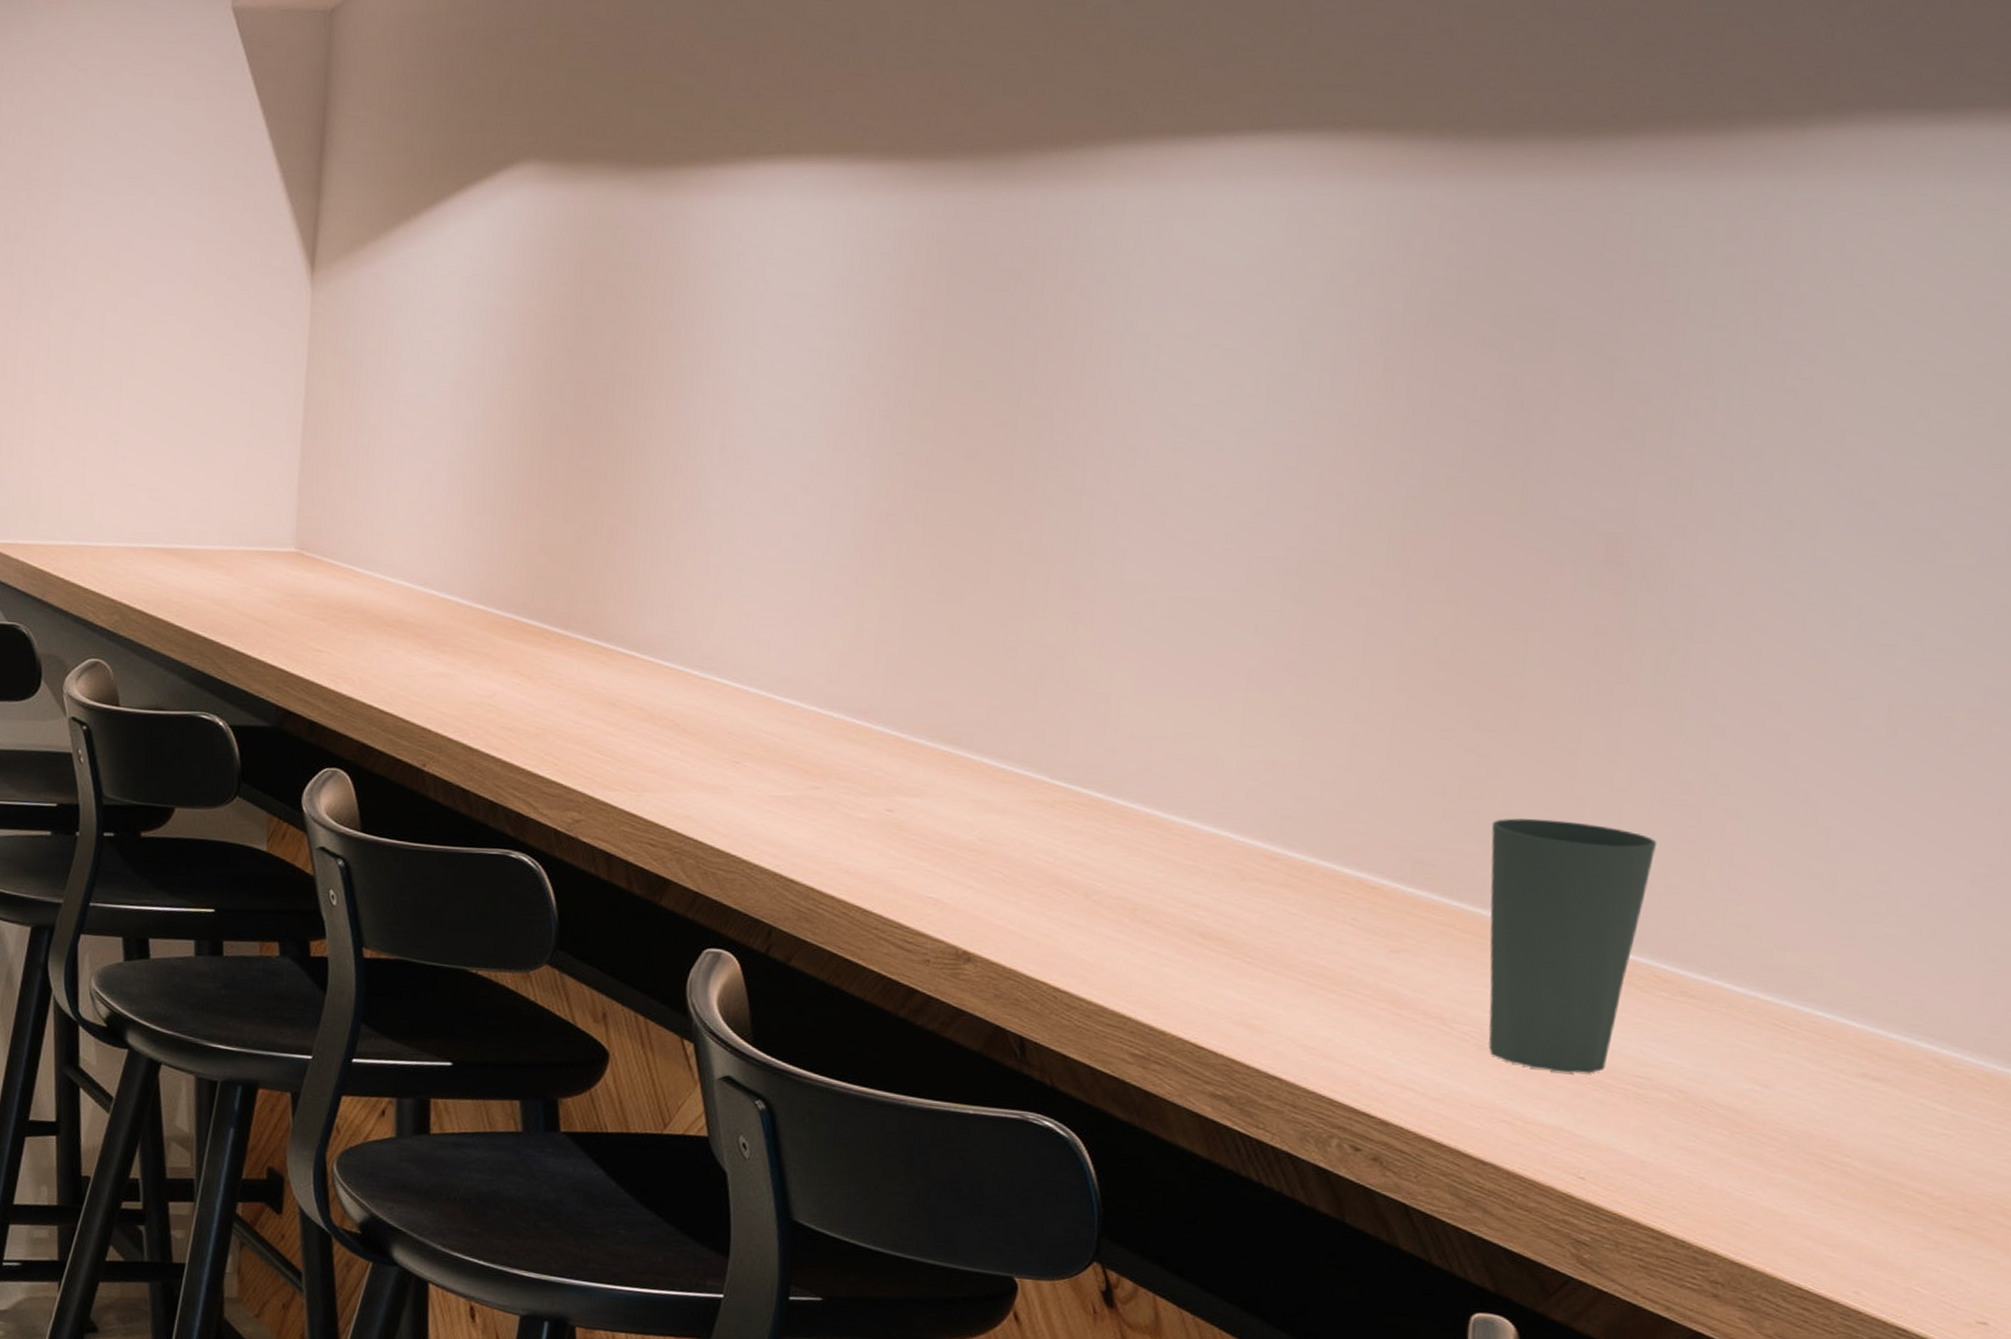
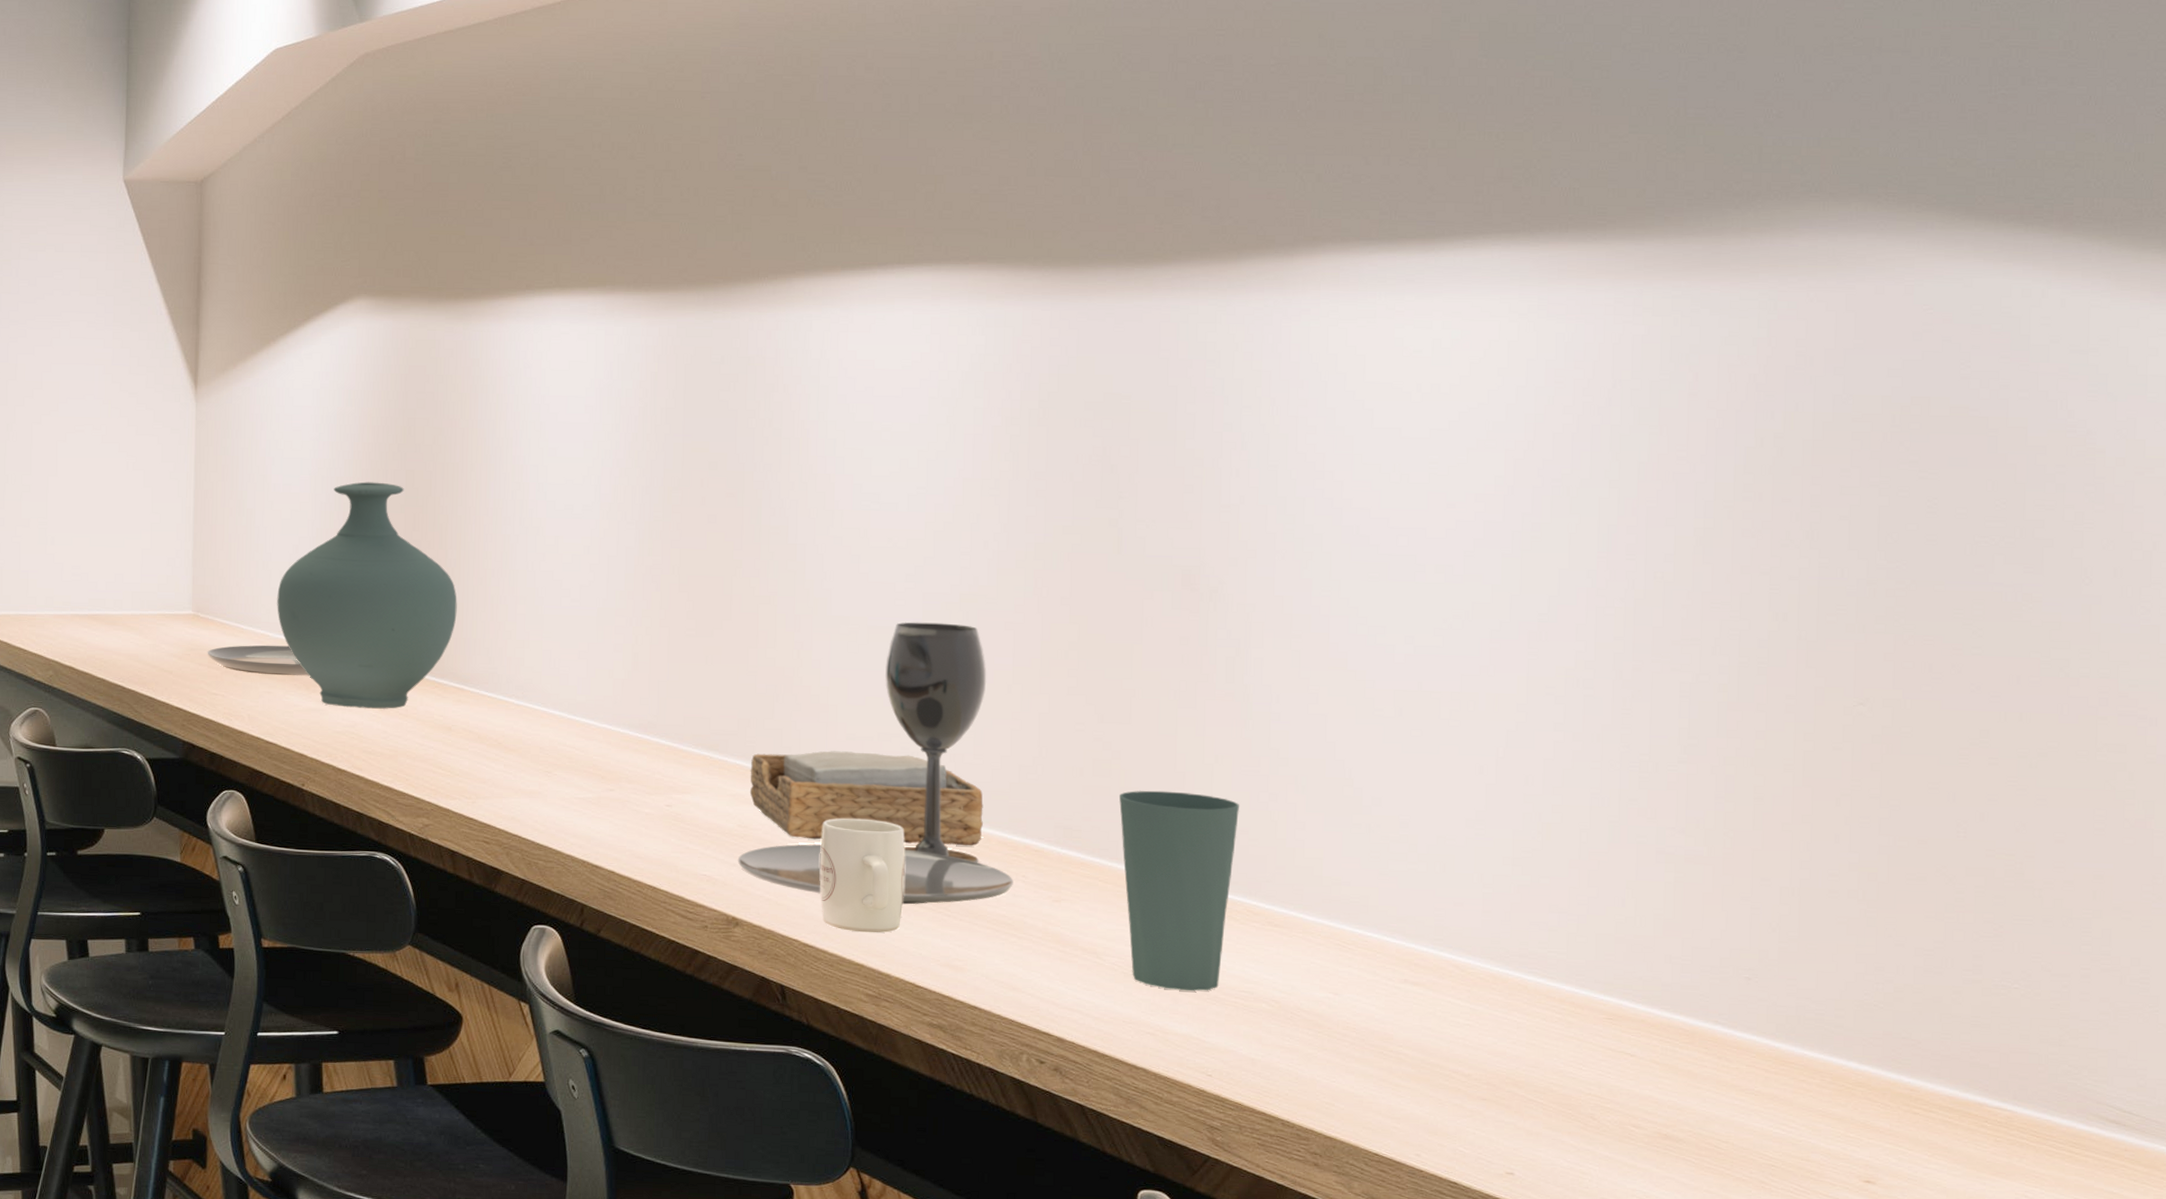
plate: none [311,592,438,632] -> present [207,645,309,676]
ceramic jug: none [402,394,633,677] -> present [277,482,457,709]
plate: none [974,865,1339,947] -> present [737,844,1013,905]
napkin holder: none [997,750,1307,878] -> present [749,751,983,846]
mug: none [1079,835,1199,980] -> present [819,818,906,933]
wine glass: none [1187,593,1327,900] -> present [885,622,987,863]

